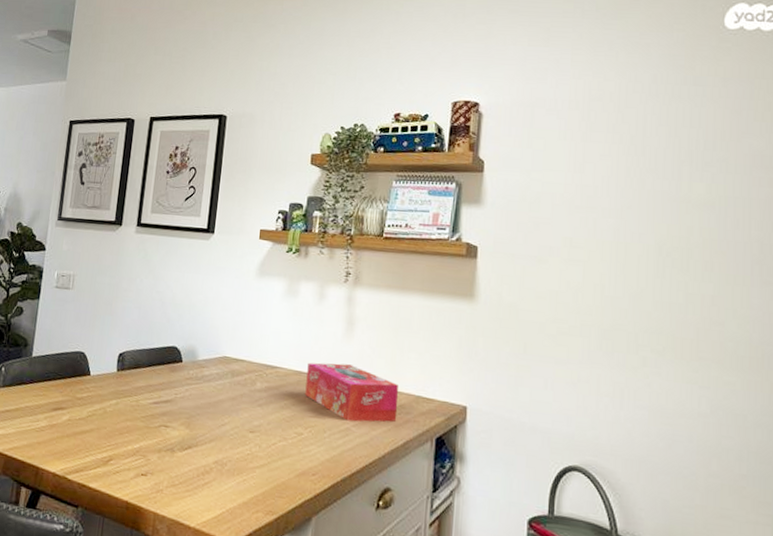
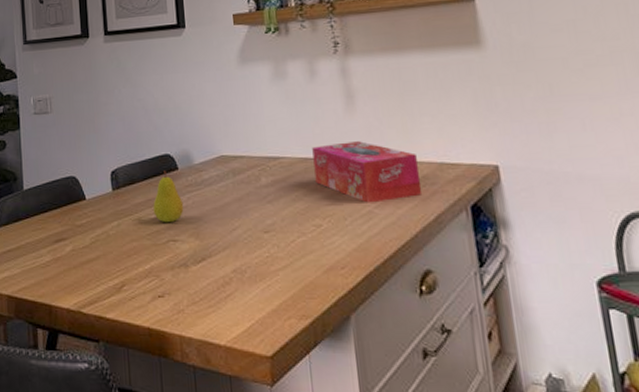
fruit: none [151,361,181,410] -> present [153,170,184,223]

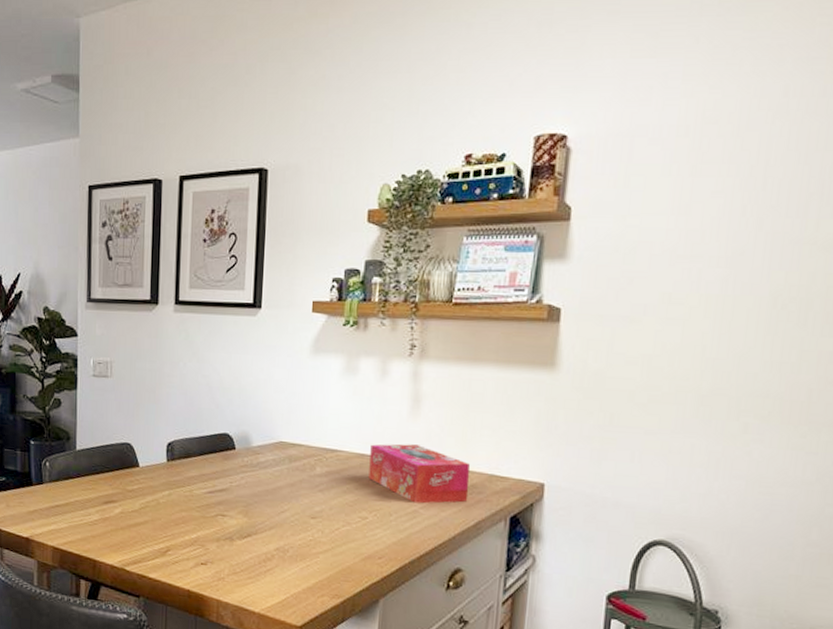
fruit: present [153,170,184,223] -> none [206,449,237,499]

